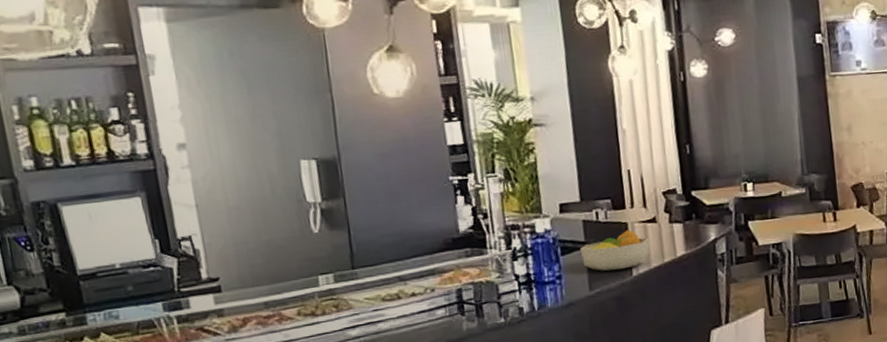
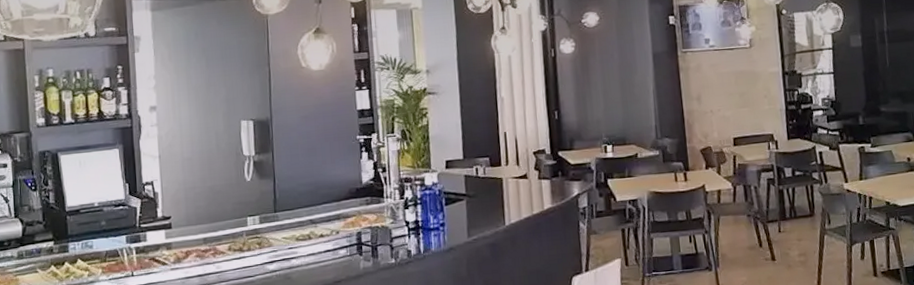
fruit bowl: present [580,230,650,271] -> none [462,184,521,220]

